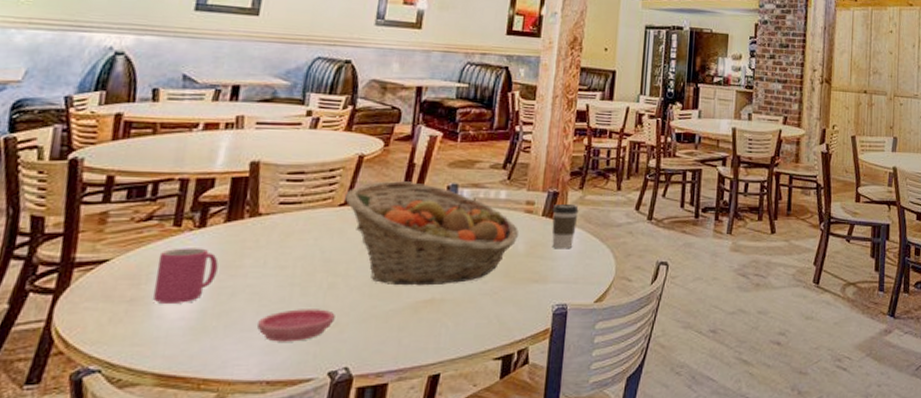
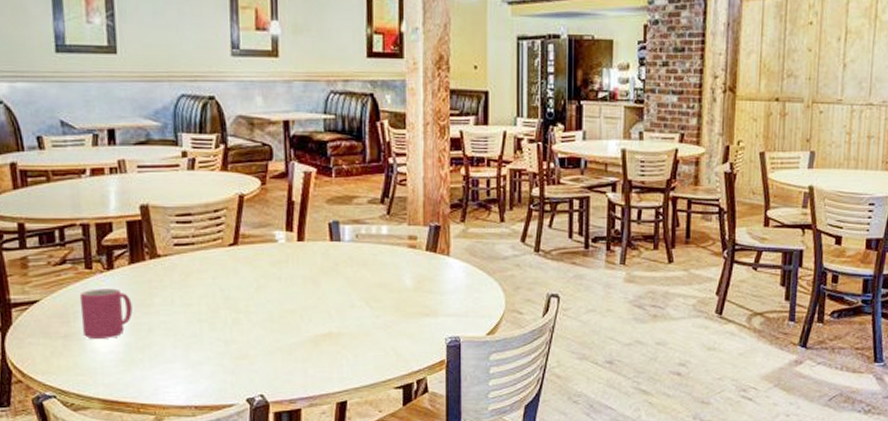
saucer: present [257,309,335,342] -> none [177,343,244,372]
fruit basket: present [345,181,519,286] -> none [233,220,404,321]
coffee cup: present [551,203,579,249] -> none [435,237,463,283]

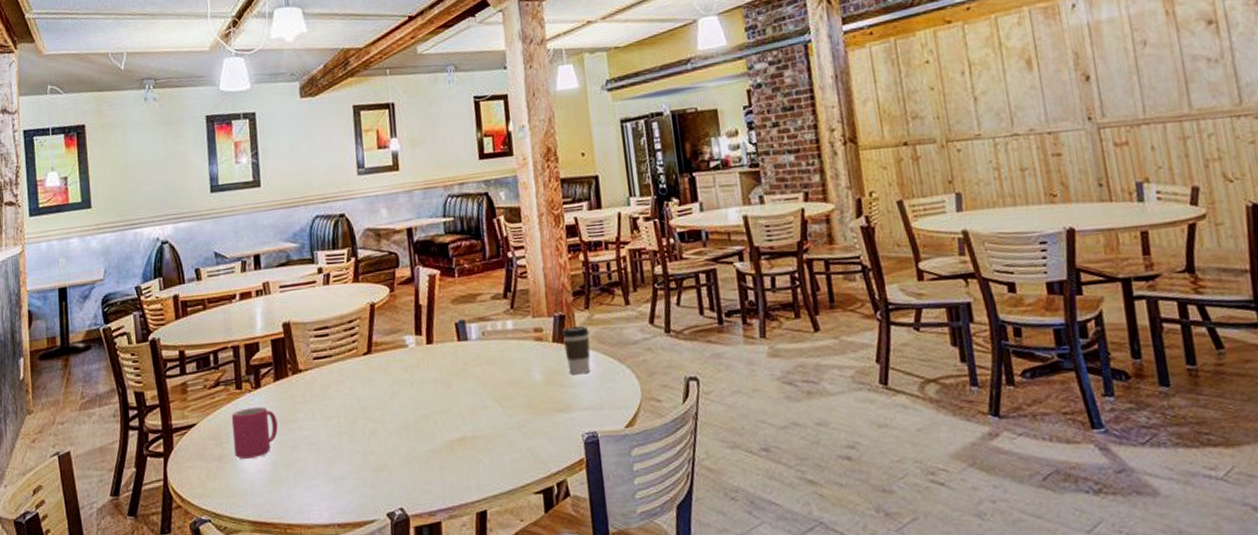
coffee cup: none [435,237,463,283] -> present [561,325,591,375]

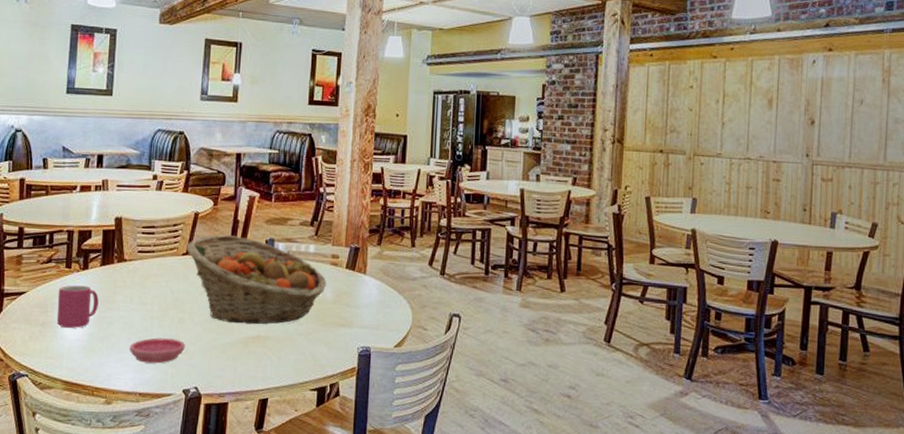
saucer: none [320,454,382,488] -> present [130,338,185,364]
fruit basket: none [367,323,533,427] -> present [186,235,326,325]
coffee cup: present [561,325,591,375] -> none [354,257,378,299]

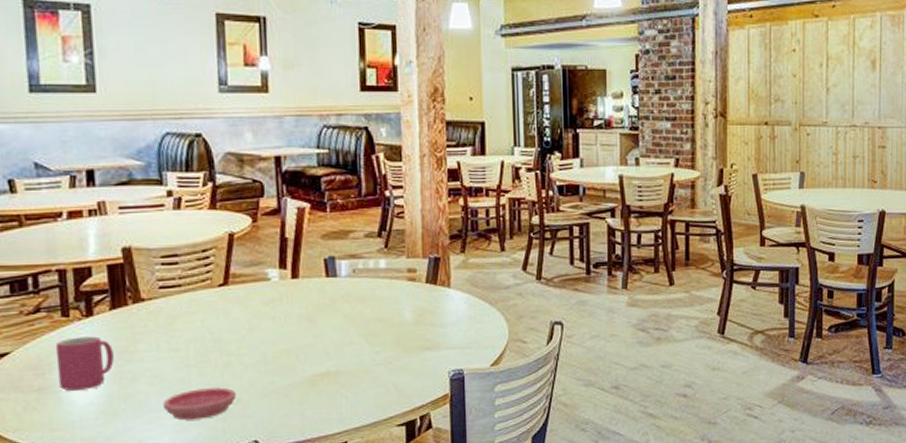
fruit basket: present [186,235,326,325] -> none [223,257,404,361]

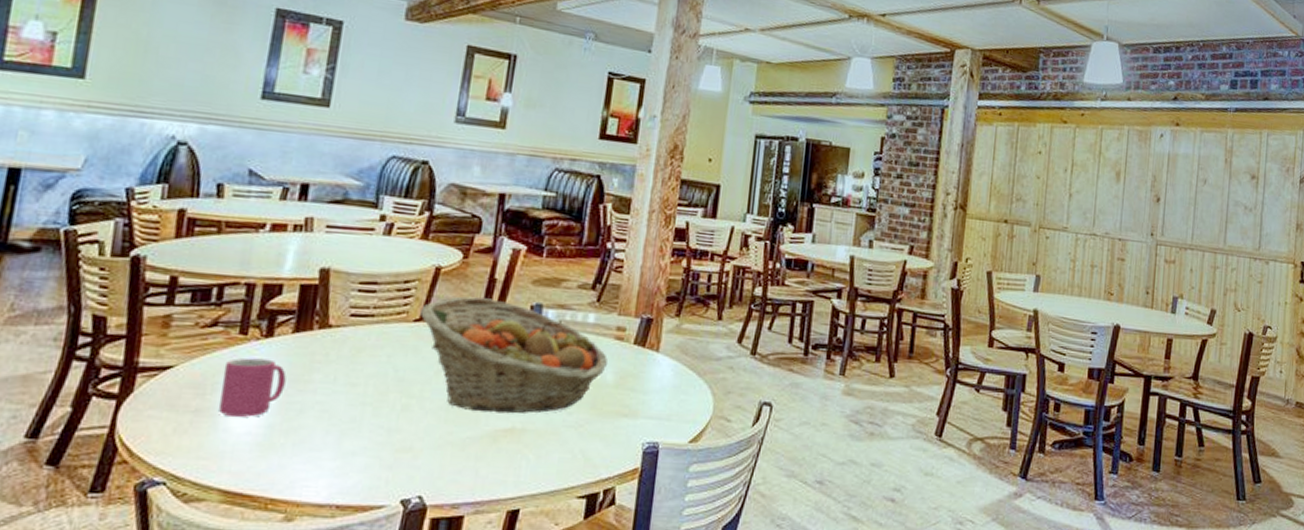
saucer: present [164,387,236,421] -> none [327,430,409,465]
fruit basket: none [223,257,404,361] -> present [420,296,608,414]

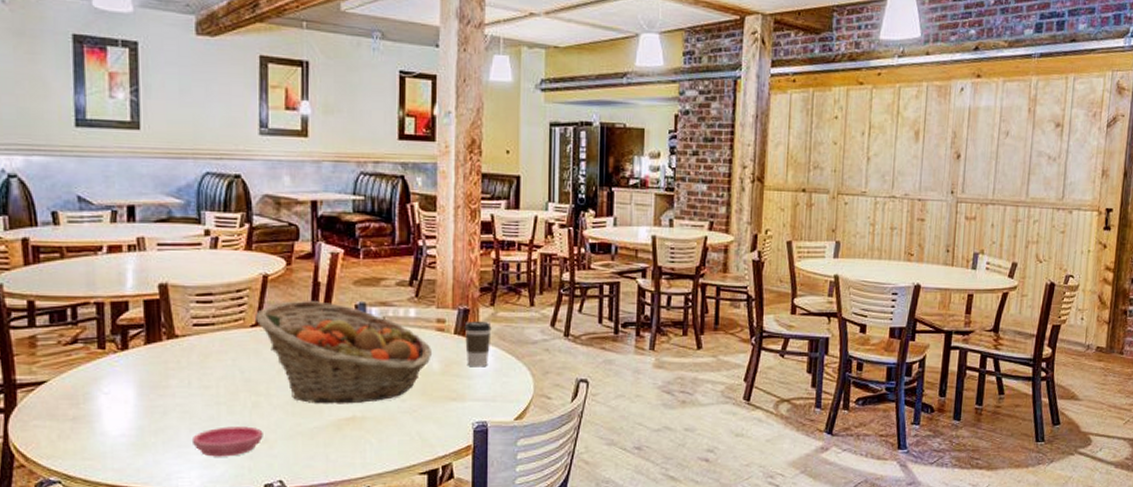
mug: present [218,357,286,417] -> none [90,369,147,421]
saucer: none [327,430,409,465] -> present [193,426,263,457]
coffee cup: none [643,331,675,382] -> present [464,320,492,367]

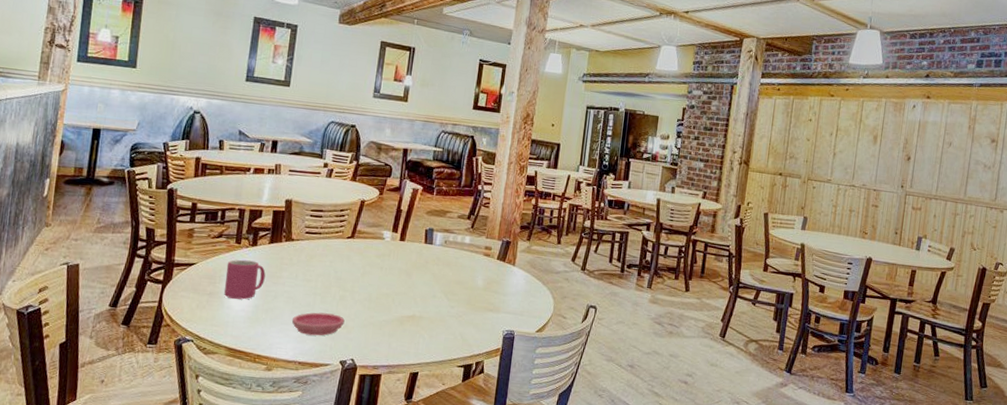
mug: none [90,369,147,421] -> present [223,259,266,300]
fruit basket: present [256,301,431,404] -> none [351,222,479,306]
coffee cup: present [464,320,492,367] -> none [504,250,526,288]

